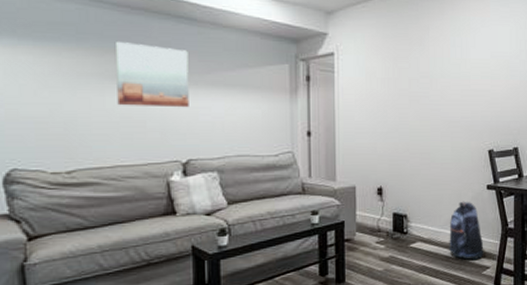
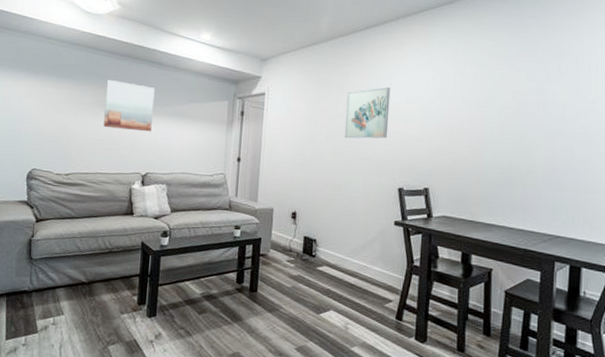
wall art: none [428,41,474,101] -> present [344,87,391,139]
backpack: present [449,201,484,261] -> none [353,233,388,292]

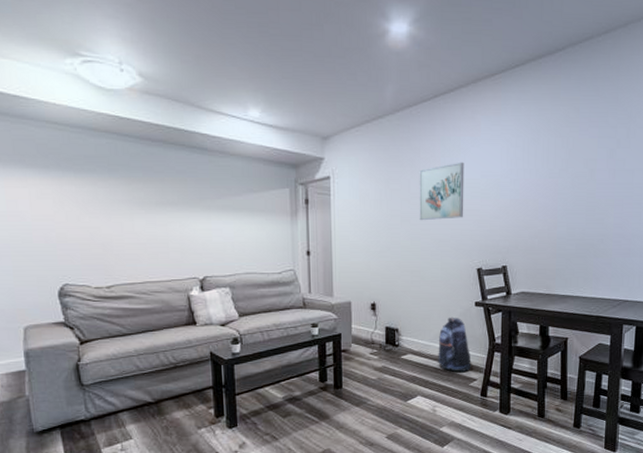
wall art: present [103,80,155,132] -> none [141,172,204,230]
backpack: none [353,233,388,292] -> present [438,317,471,373]

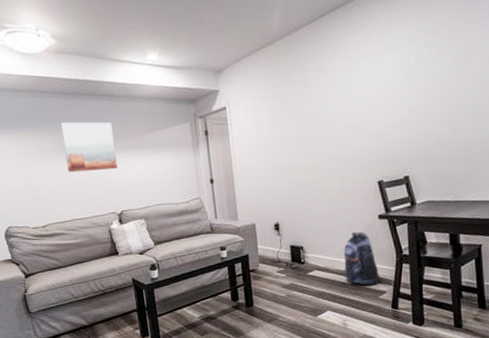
wall art: none [141,172,204,230] -> present [61,122,118,173]
wall art: present [419,162,464,221] -> none [311,76,360,140]

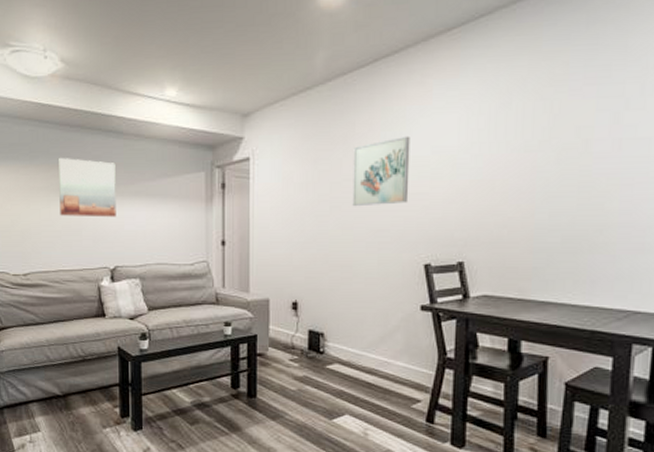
wall art: none [311,76,360,140] -> present [352,136,410,207]
backpack: present [344,231,380,286] -> none [372,322,415,391]

